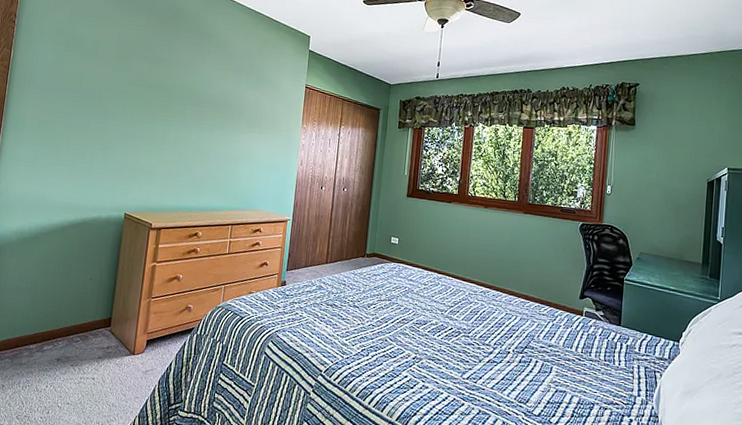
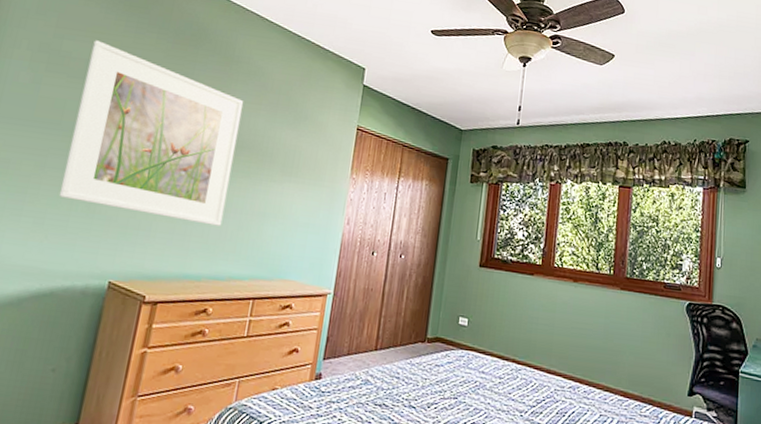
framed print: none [83,24,216,169] -> present [58,40,244,226]

